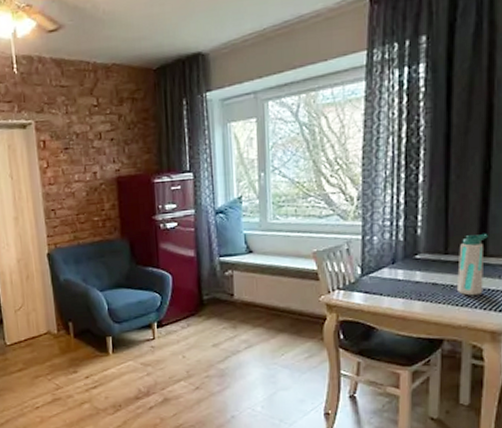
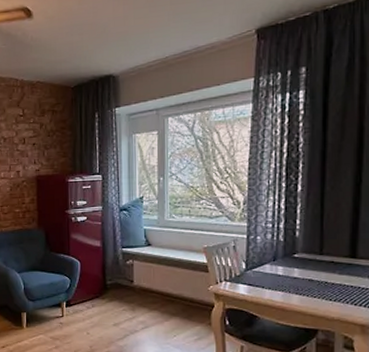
water bottle: present [456,233,488,296] -> none [330,237,358,292]

